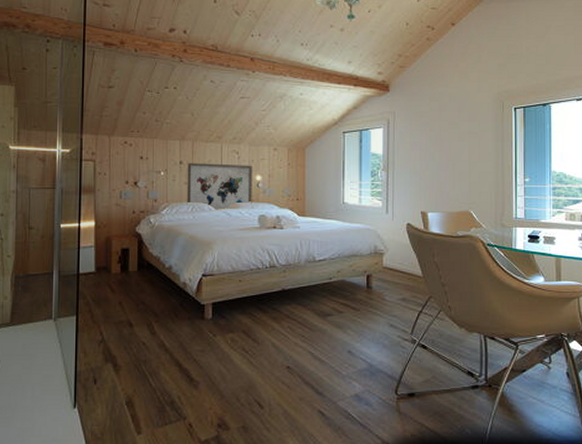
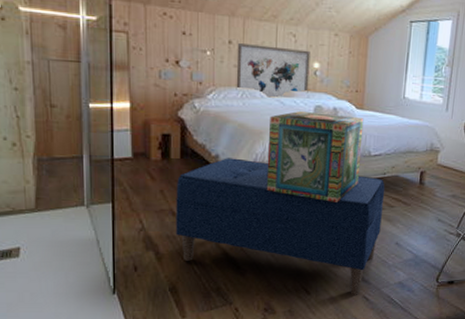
bench: none [132,268,332,411] -> present [176,158,385,296]
decorative box: none [216,220,306,309] -> present [266,110,364,202]

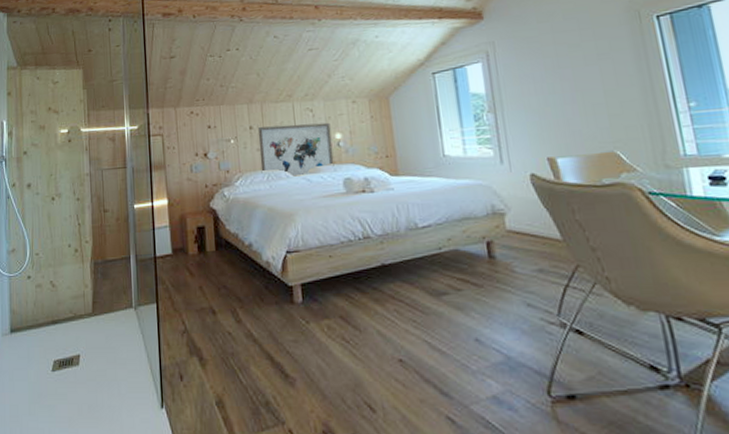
bench: present [176,158,385,296] -> none [214,245,451,416]
decorative box: present [266,110,364,202] -> none [298,184,410,289]

